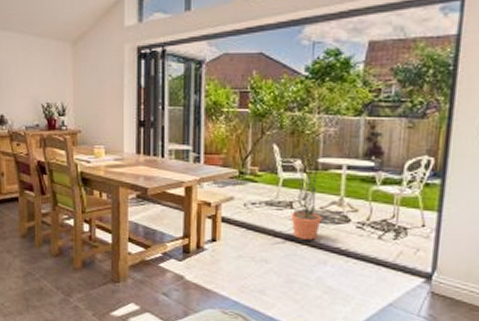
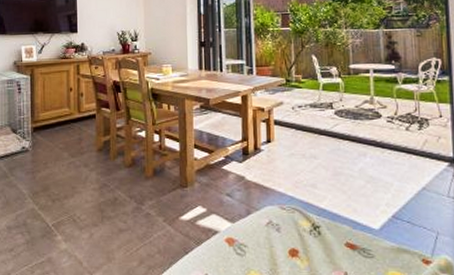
decorative plant: present [290,143,322,240] -> none [332,53,358,135]

